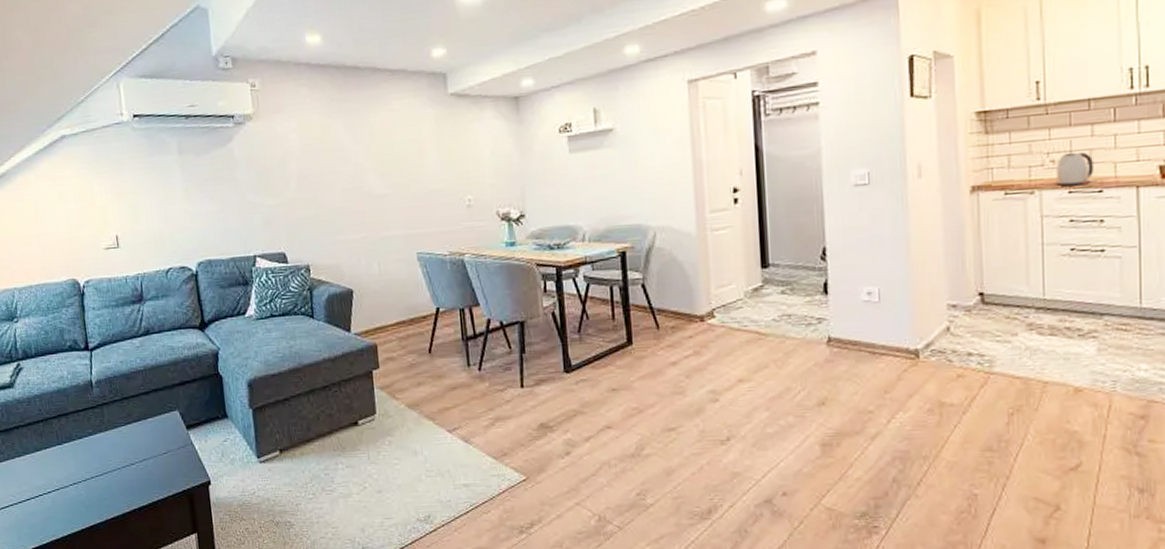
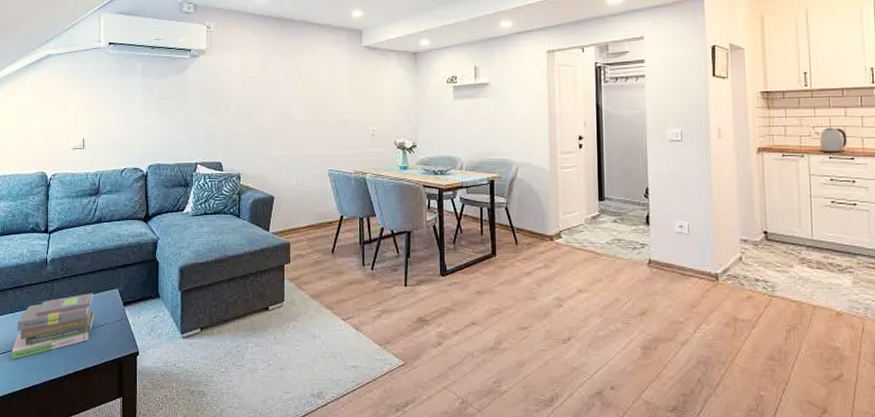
books: none [65,417,155,498] -> present [11,293,94,360]

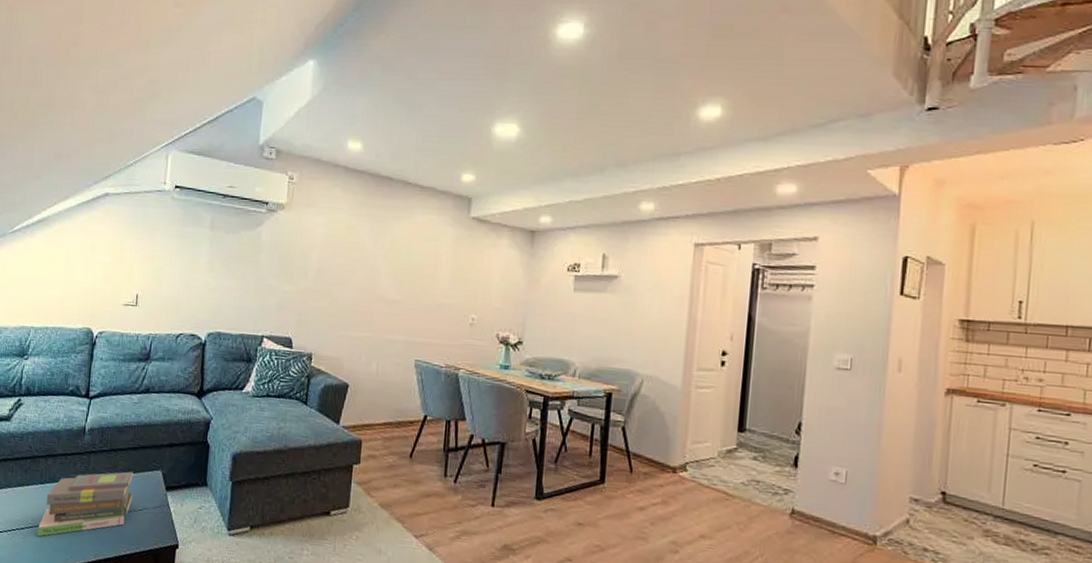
kettle: present [819,127,847,153] -> none [1027,372,1065,407]

